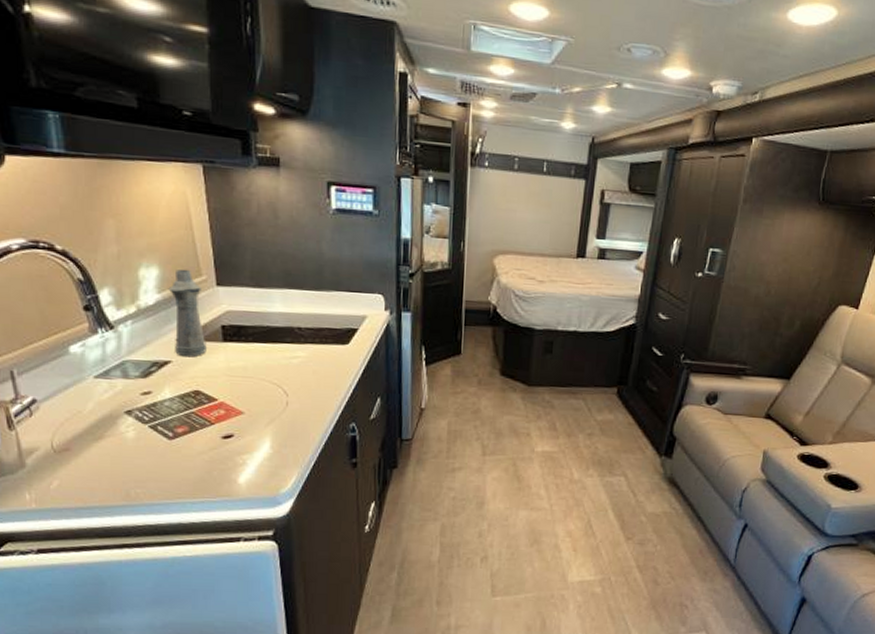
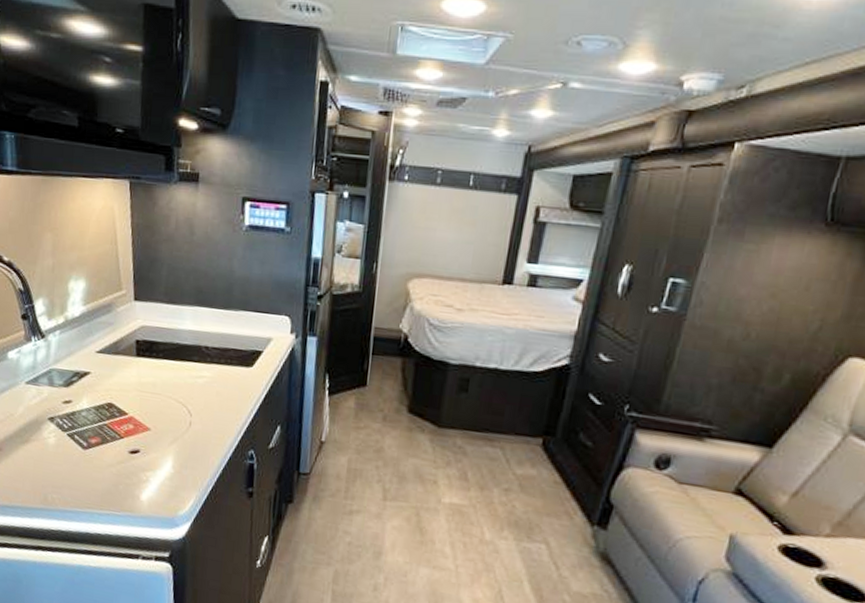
bottle: present [168,269,208,357] -> none [92,282,123,370]

